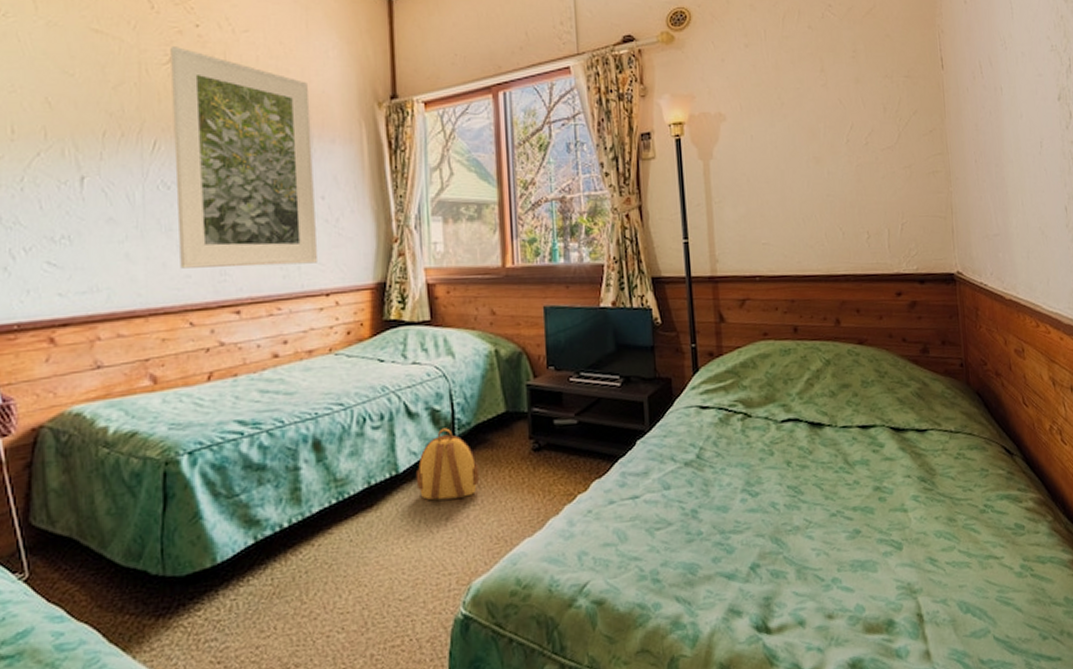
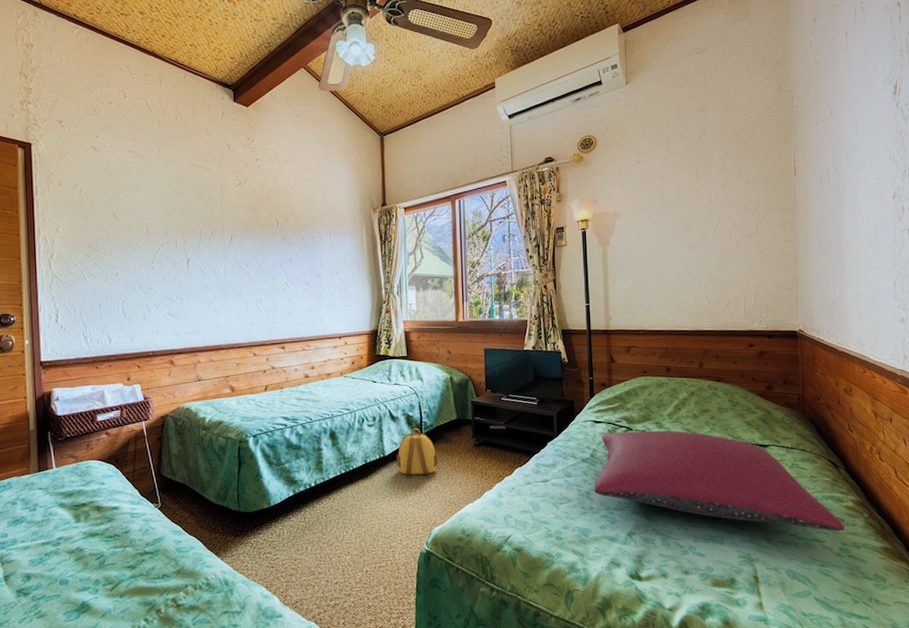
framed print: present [170,47,317,269] -> none [241,174,333,319]
pillow: none [701,415,1026,543] -> present [593,430,845,531]

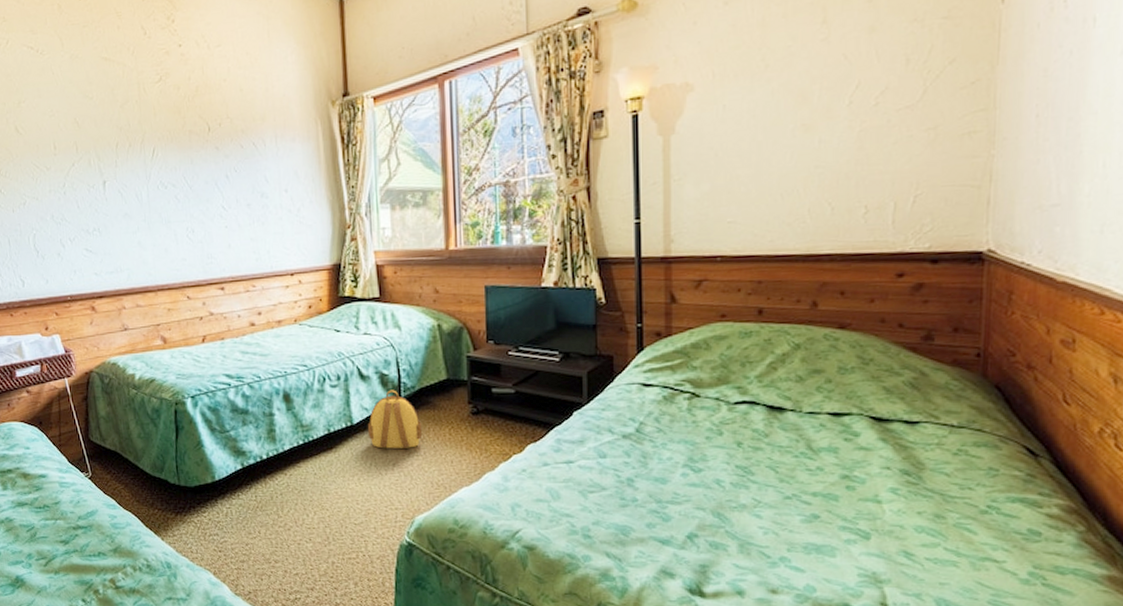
pillow: present [593,430,845,531] -> none [638,397,1041,549]

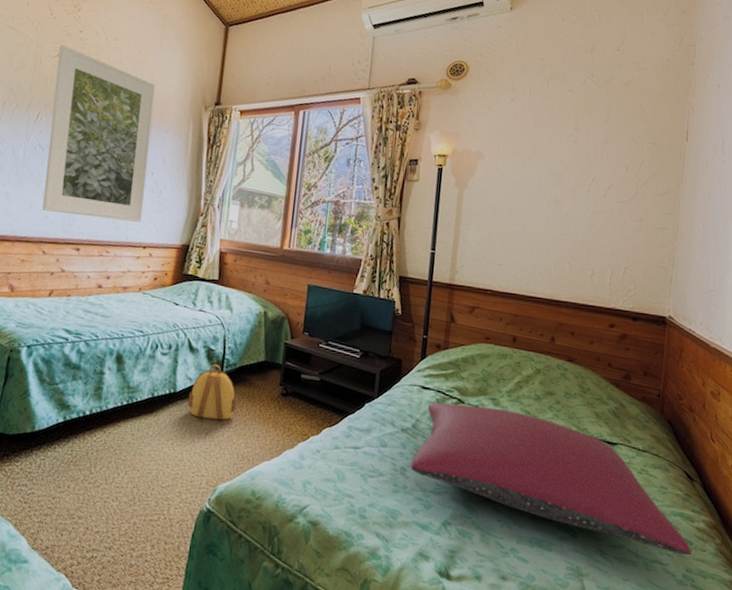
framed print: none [161,66,283,253] -> present [42,45,156,222]
pillow: none [638,397,1041,549] -> present [410,402,692,556]

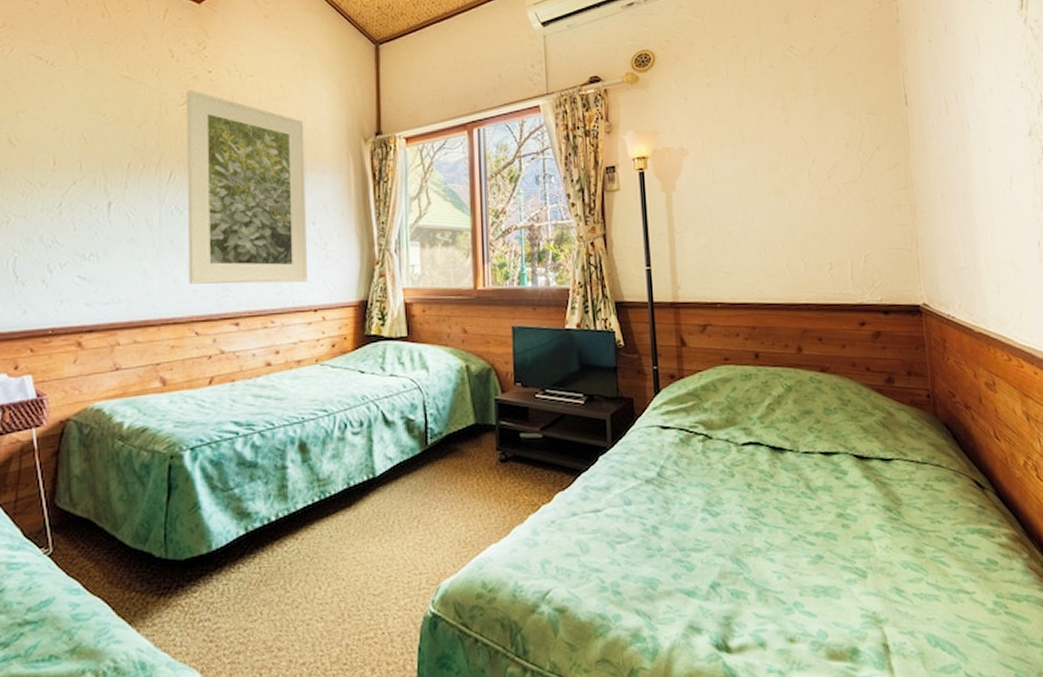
backpack: present [188,364,238,420] -> none [391,436,450,504]
pillow: present [410,402,692,556] -> none [662,439,999,579]

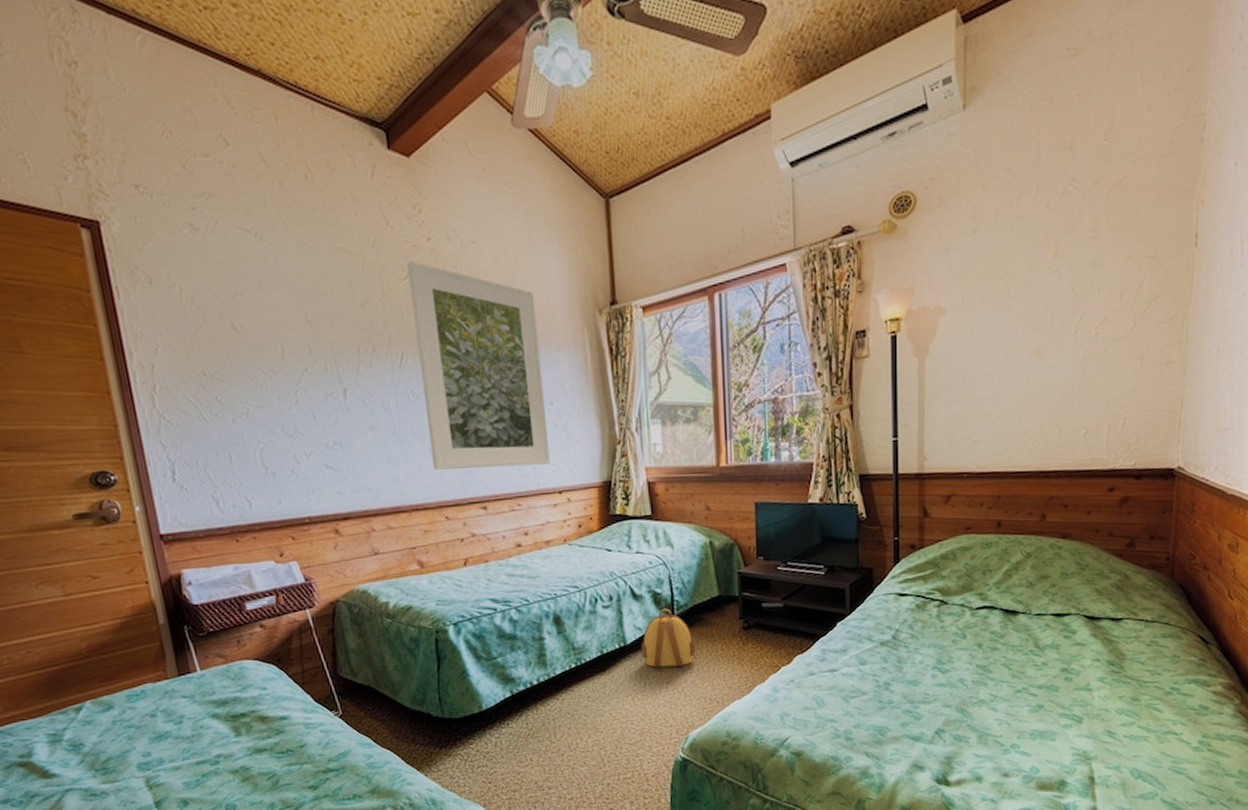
backpack: none [391,436,450,504] -> present [640,608,696,668]

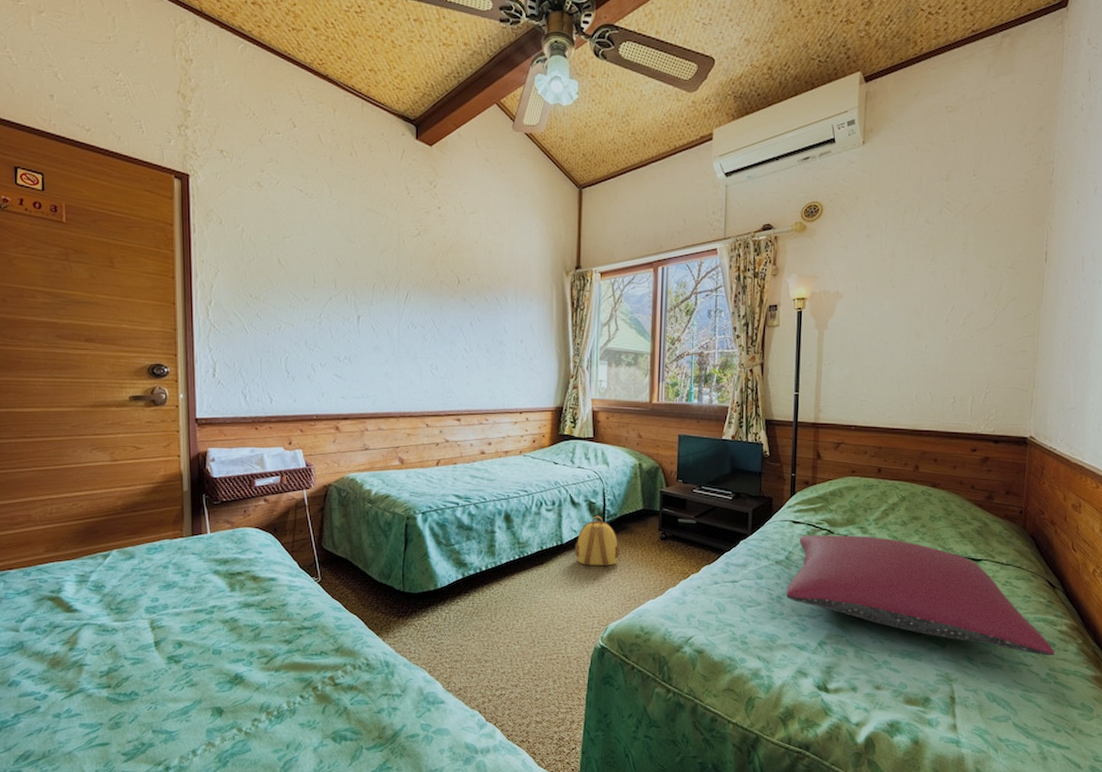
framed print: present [407,261,550,470] -> none [420,223,516,389]
pillow: none [894,603,1208,722] -> present [785,535,1055,656]

